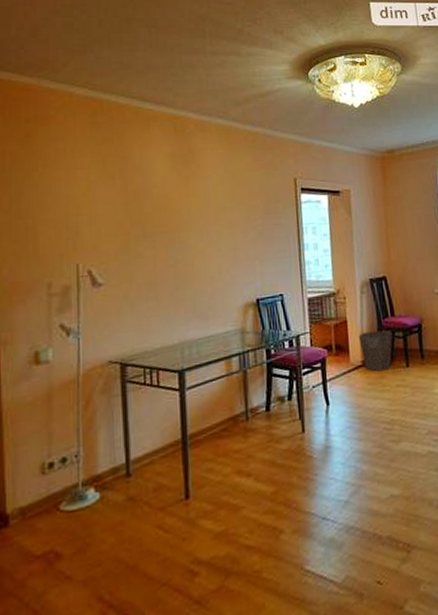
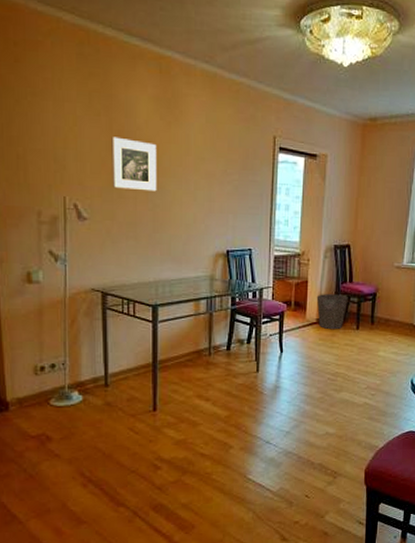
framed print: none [127,197,177,249] -> present [111,136,157,192]

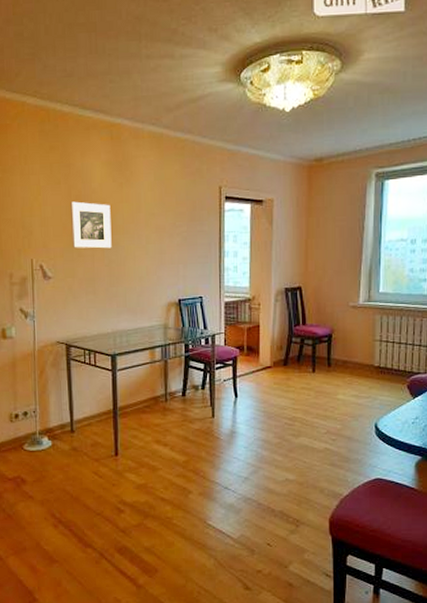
waste bin: present [316,294,348,330] -> none [269,337,302,374]

